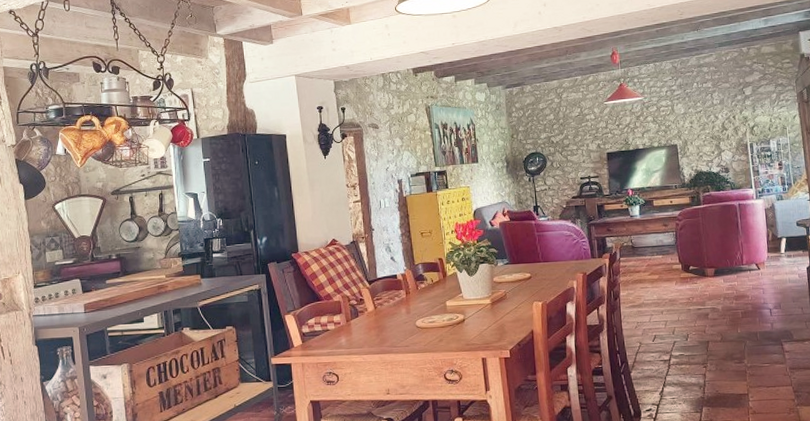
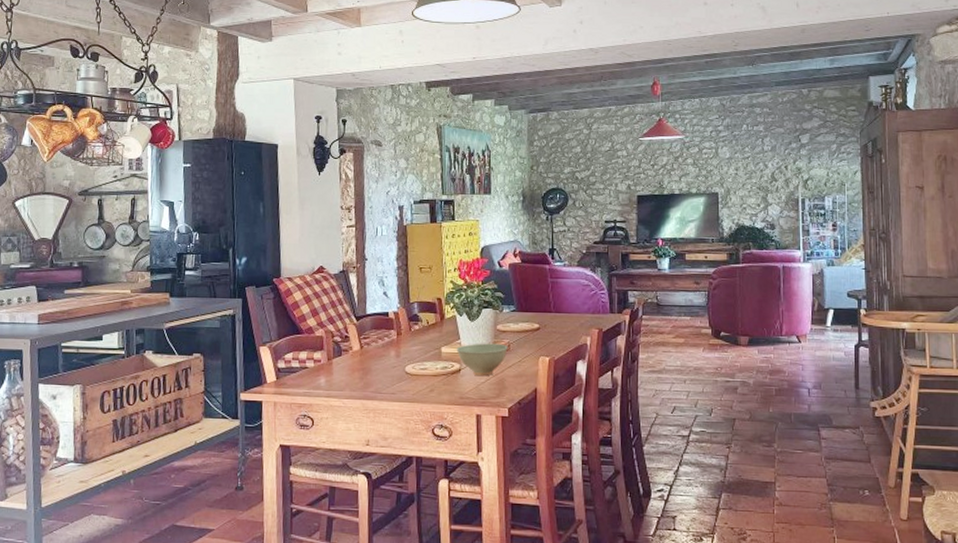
bowl: none [459,293,505,324] -> present [456,343,508,376]

